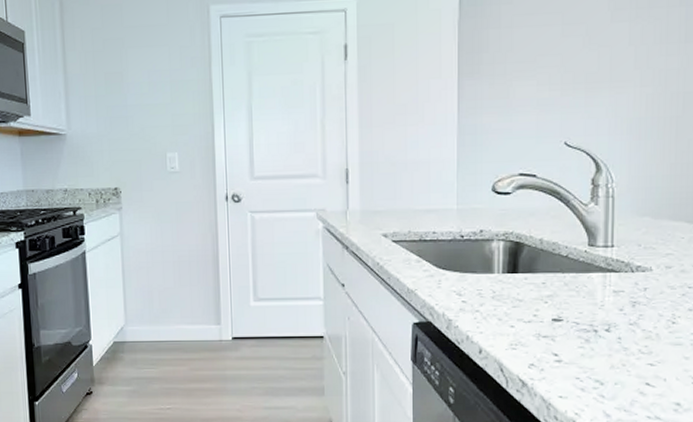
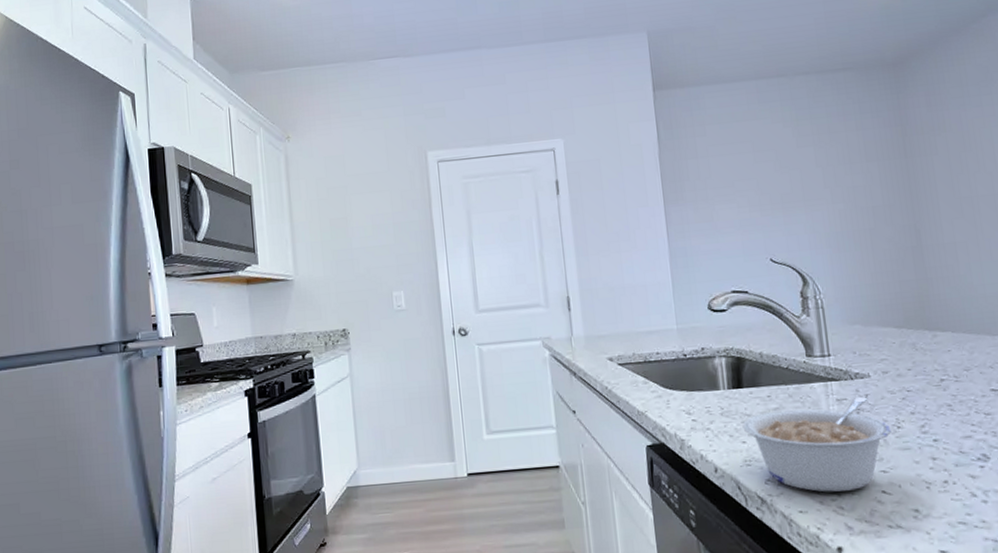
legume: none [513,290,665,380] -> present [742,397,891,493]

